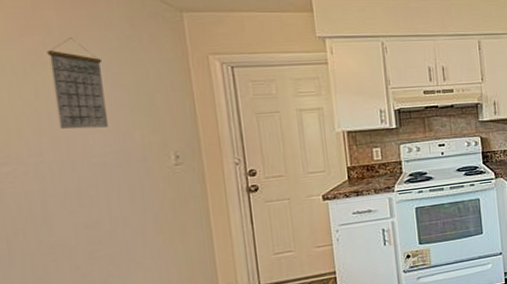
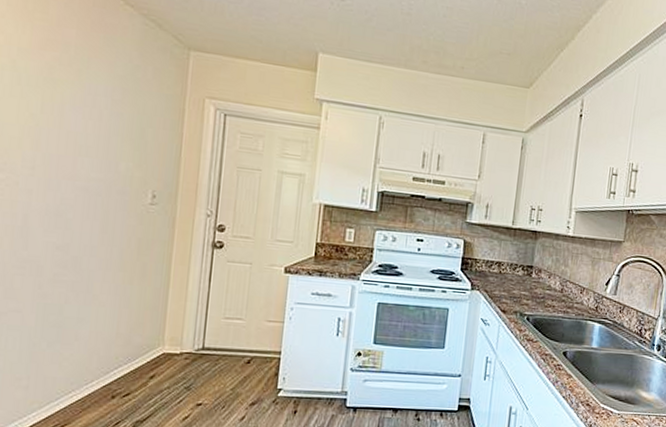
calendar: present [47,38,108,130] -> none [55,58,107,153]

